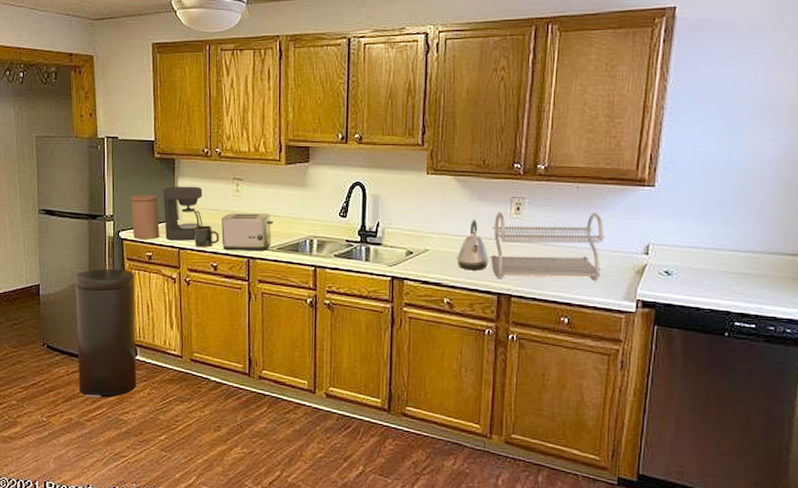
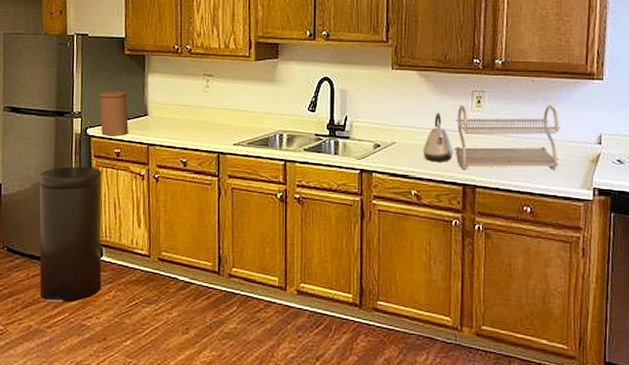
coffee maker: present [163,186,203,241] -> none [132,82,173,137]
mug: present [193,225,220,248] -> none [163,121,190,144]
toaster: present [221,213,274,252] -> none [191,109,244,147]

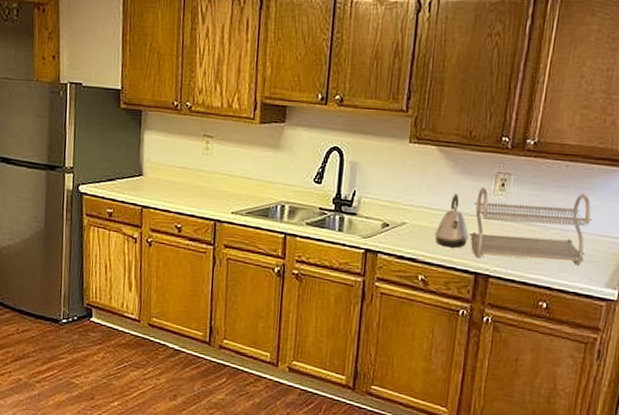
pedal bin: present [39,166,102,303] -> none [29,223,94,360]
canister: present [99,90,129,137] -> none [92,146,122,196]

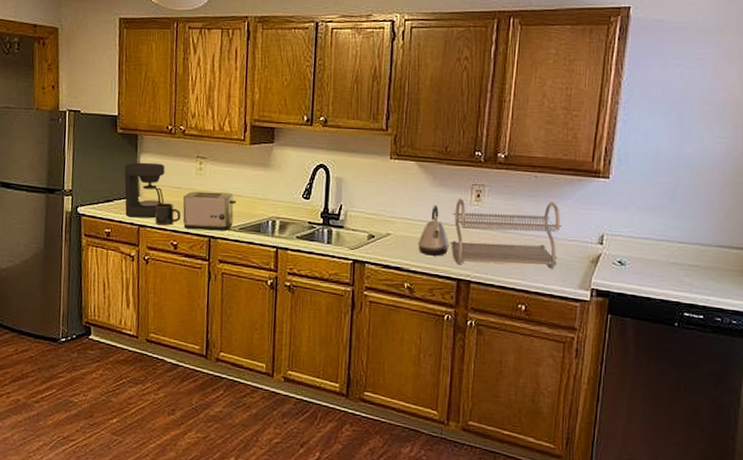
coffee maker: none [127,139,170,199] -> present [124,162,165,218]
mug: none [158,183,186,208] -> present [154,202,181,226]
toaster: none [187,172,244,215] -> present [183,191,237,231]

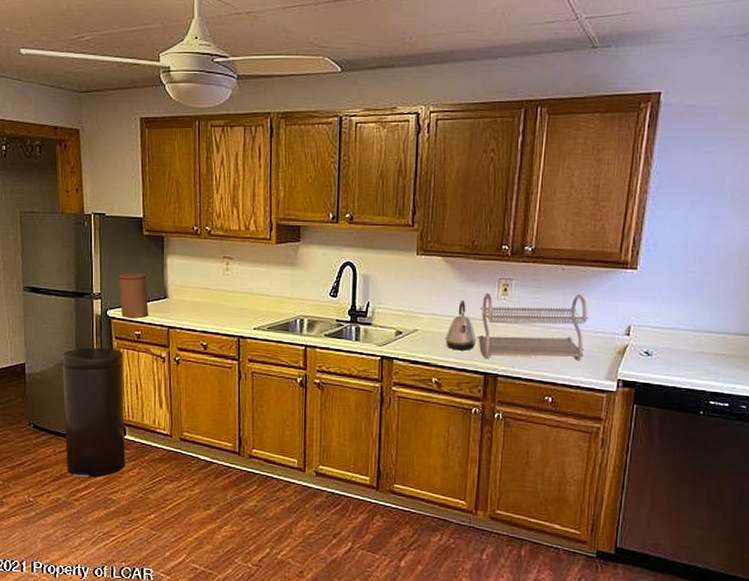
pedal bin: none [28,244,92,379] -> present [62,347,126,478]
canister: none [90,169,120,216] -> present [118,272,148,319]
coffee maker: present [124,162,165,218] -> none [151,264,193,320]
mug: present [154,202,181,226] -> none [183,304,210,327]
toaster: present [183,191,237,231] -> none [211,292,264,331]

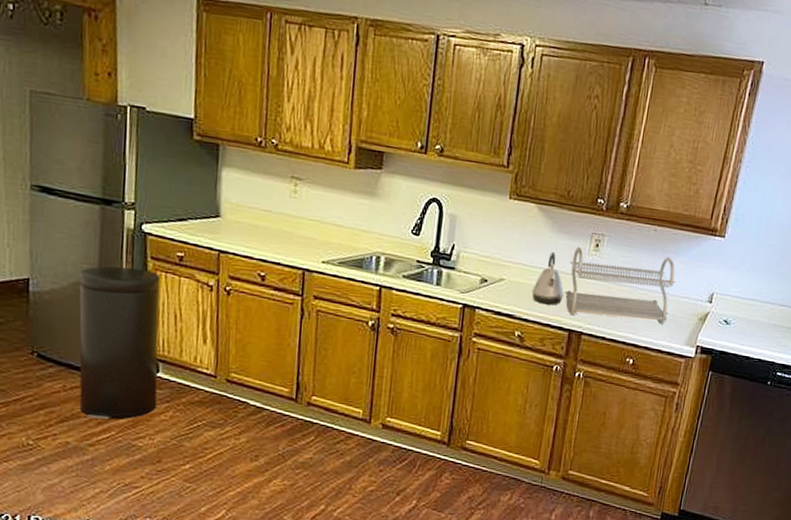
canister: present [118,272,148,319] -> none [158,182,196,238]

